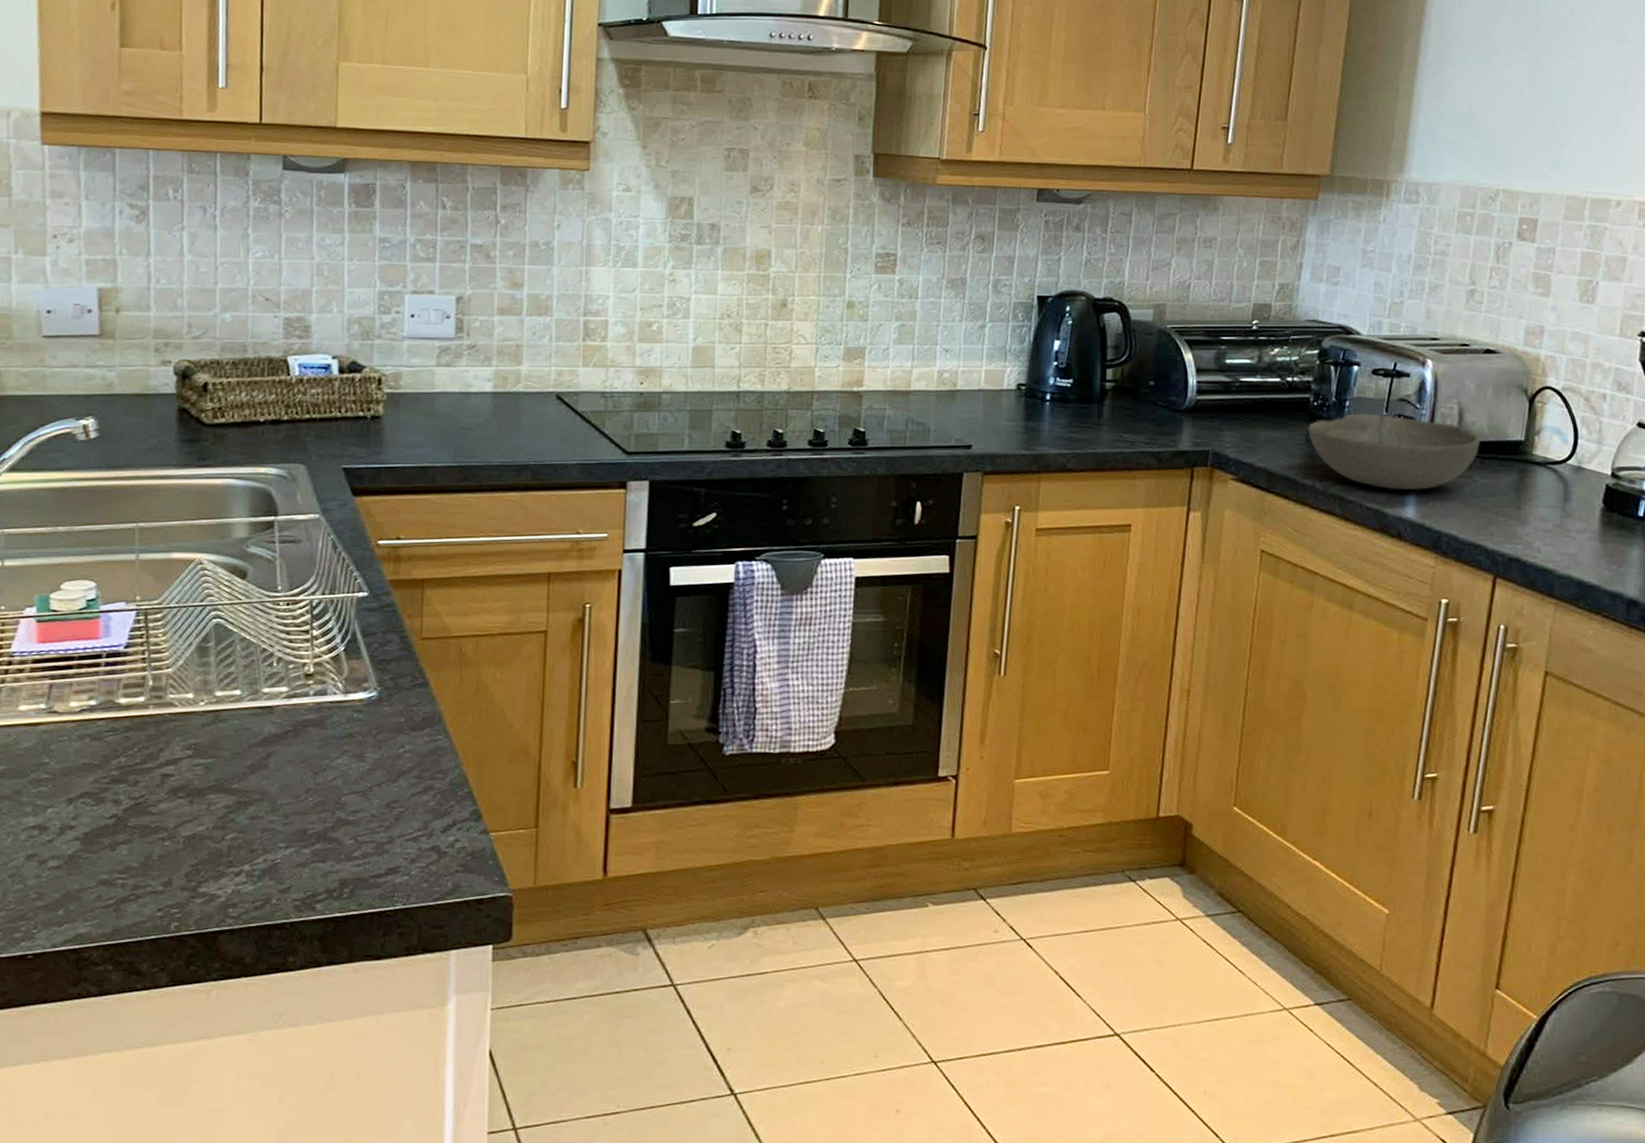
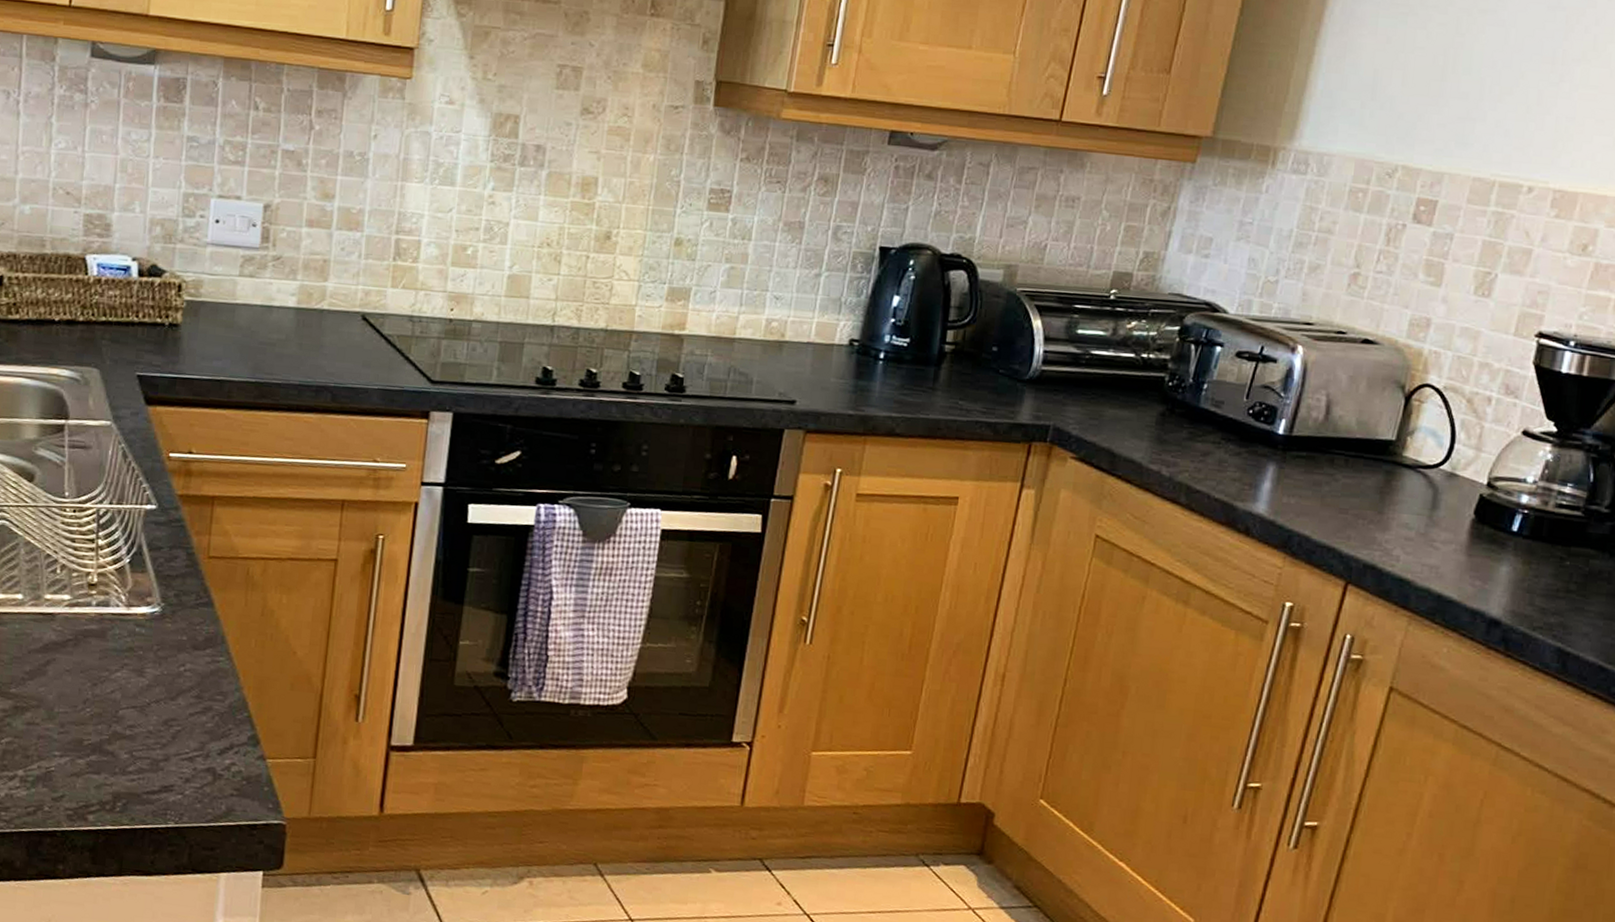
bowl: present [1307,413,1480,491] -> none [1158,397,1347,485]

